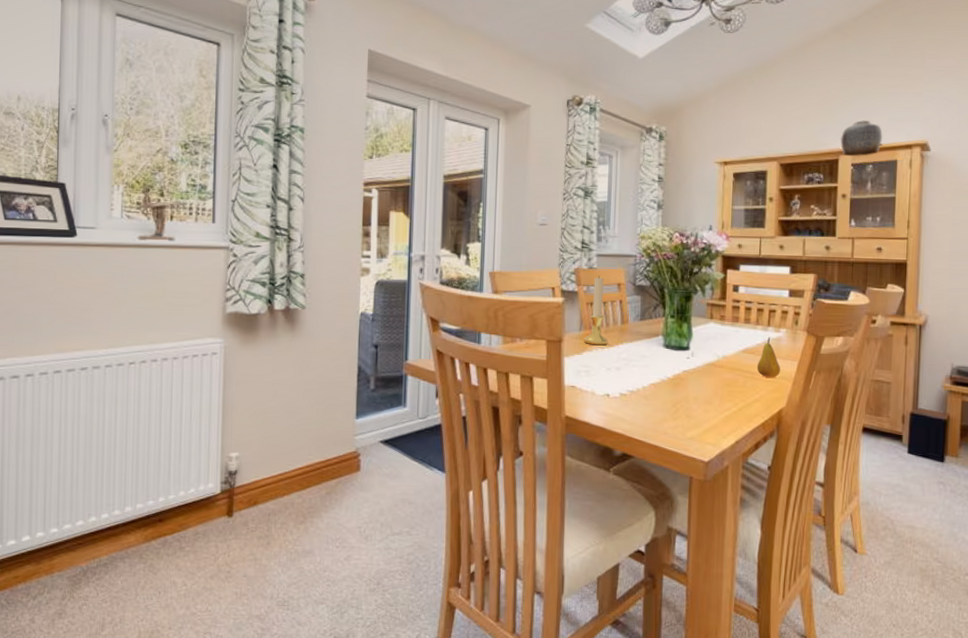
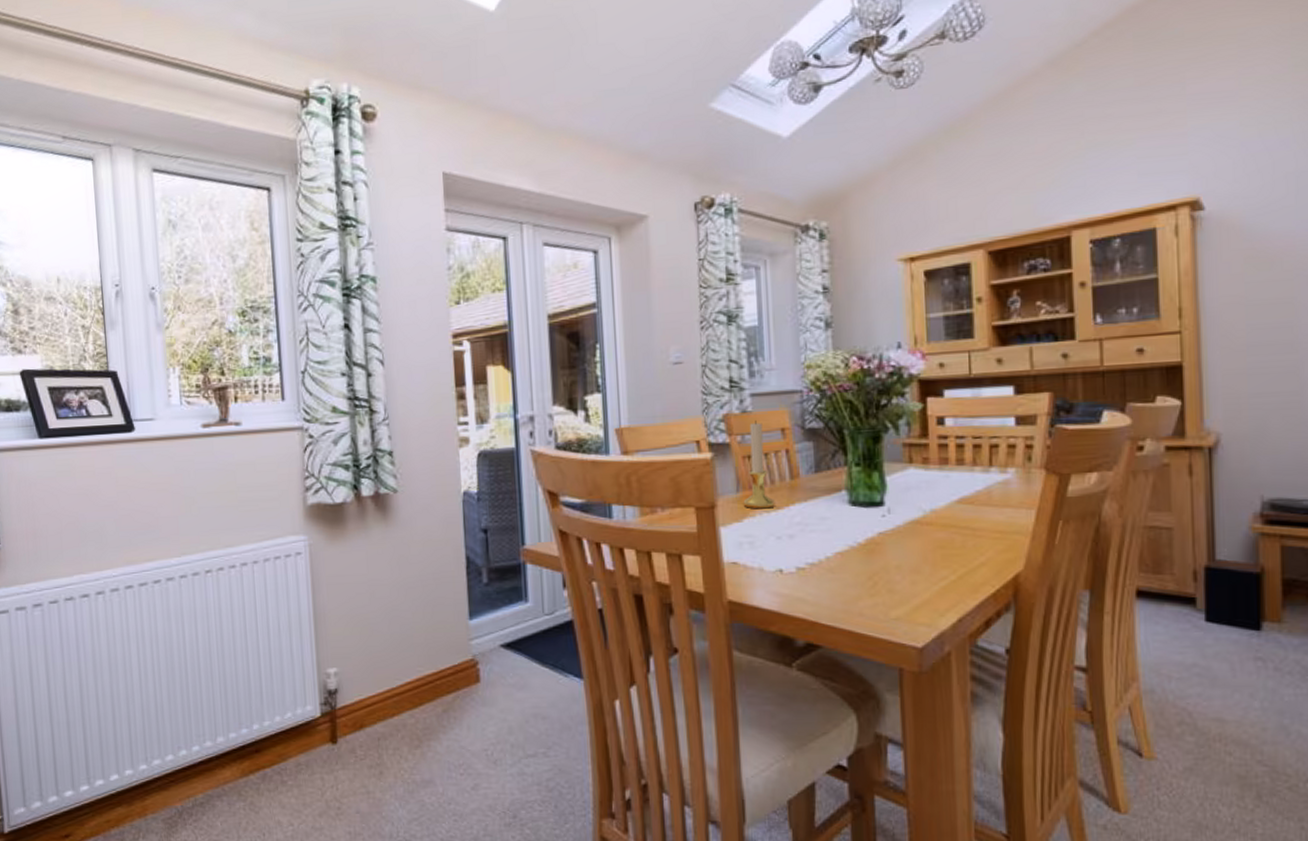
fruit: present [756,337,780,379] -> none [978,480,1012,535]
decorative jar: present [840,120,883,156] -> none [1070,179,1133,230]

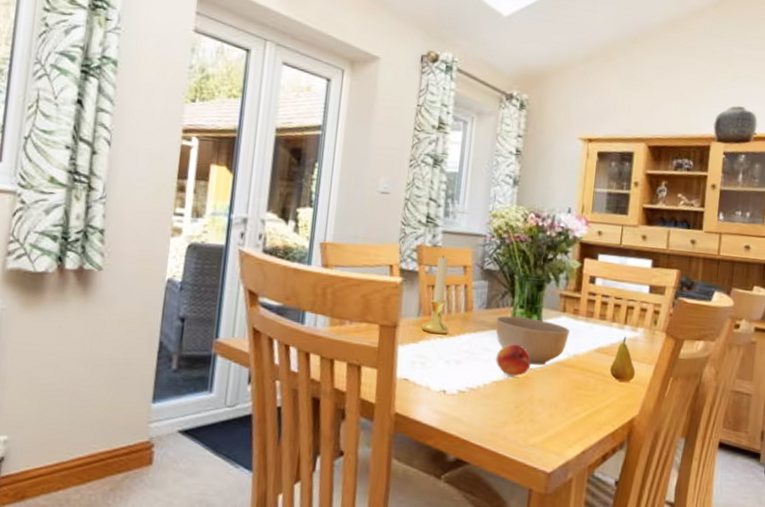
bowl: none [828,475,922,528] -> present [495,315,571,365]
fruit: none [836,506,879,545] -> present [496,343,531,377]
fruit: none [978,480,1012,535] -> present [609,336,635,383]
decorative jar: none [1070,179,1133,230] -> present [712,105,758,145]

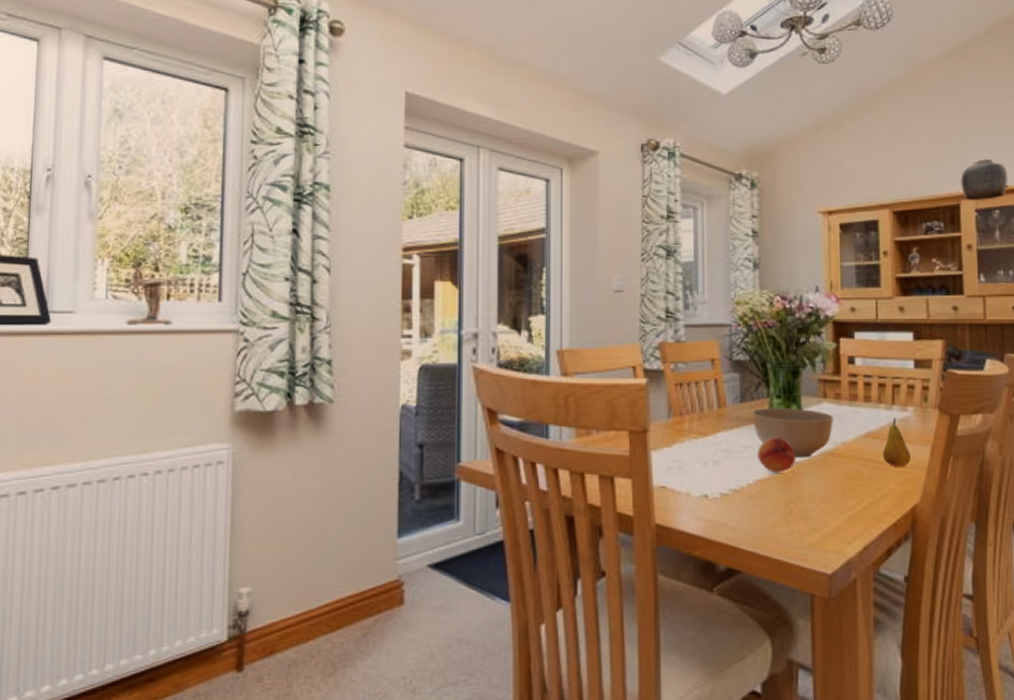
candle holder: present [421,255,449,335] -> none [674,350,703,435]

